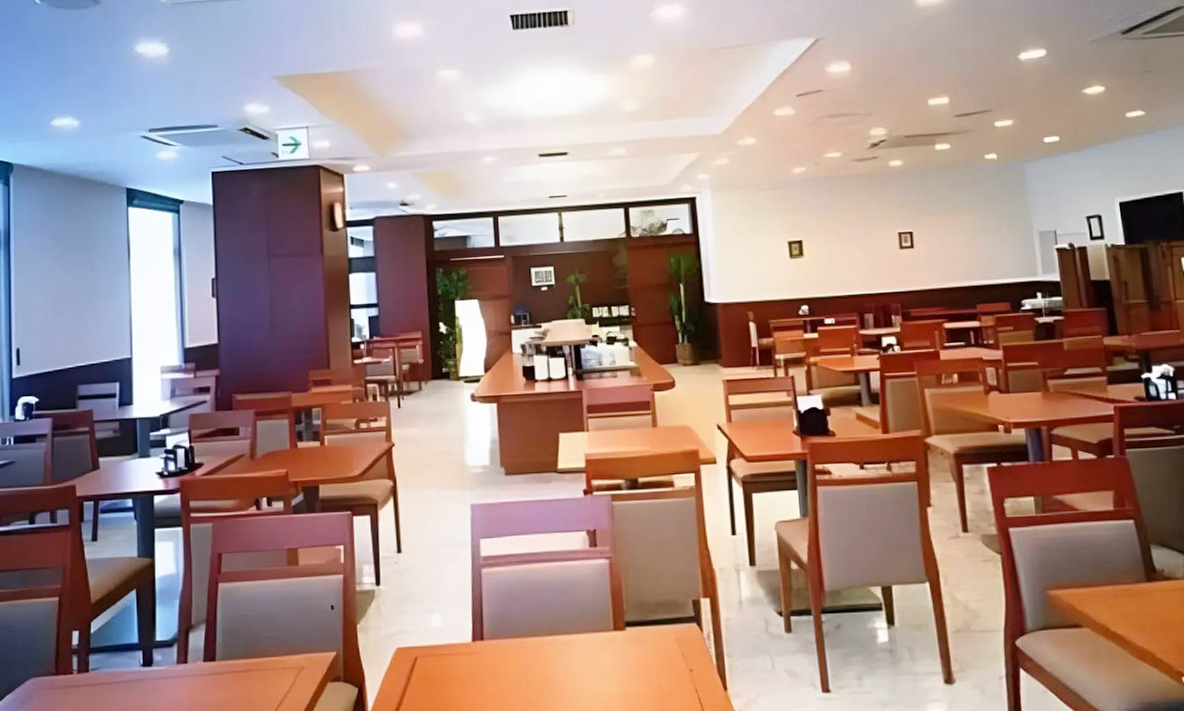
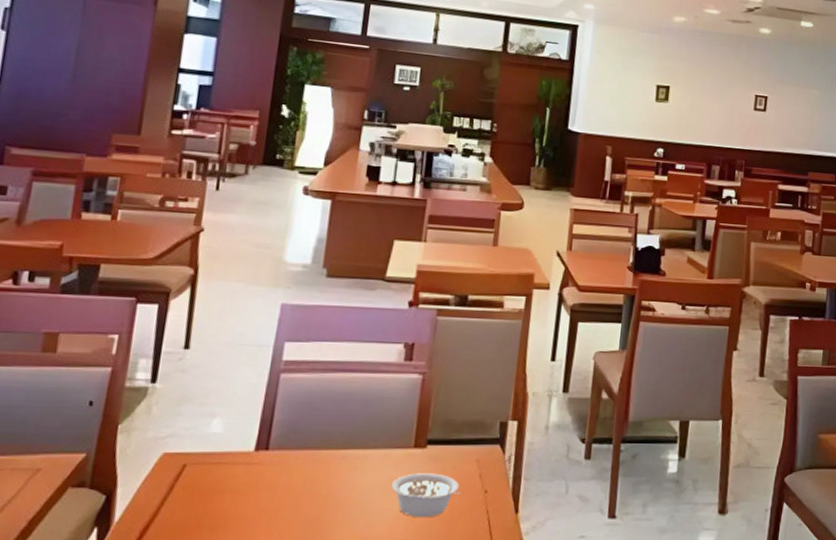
legume: none [599,654,667,699] -> present [391,473,462,518]

